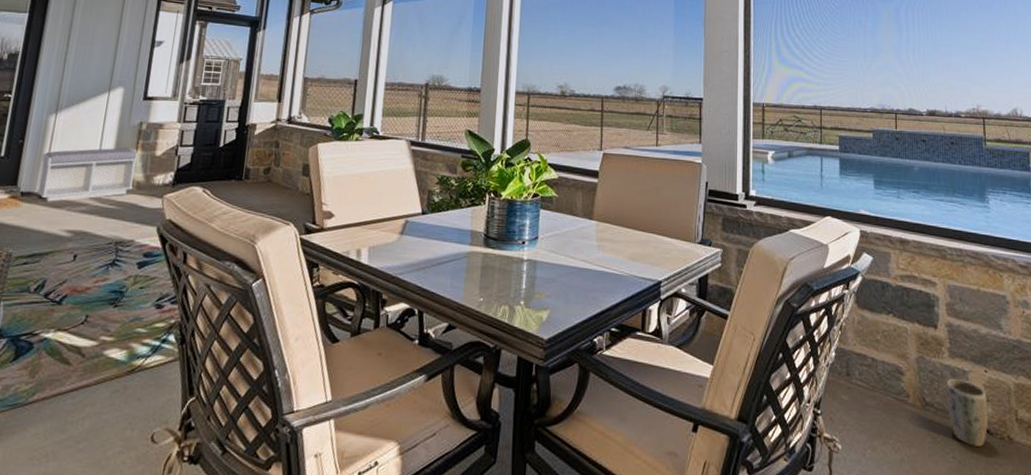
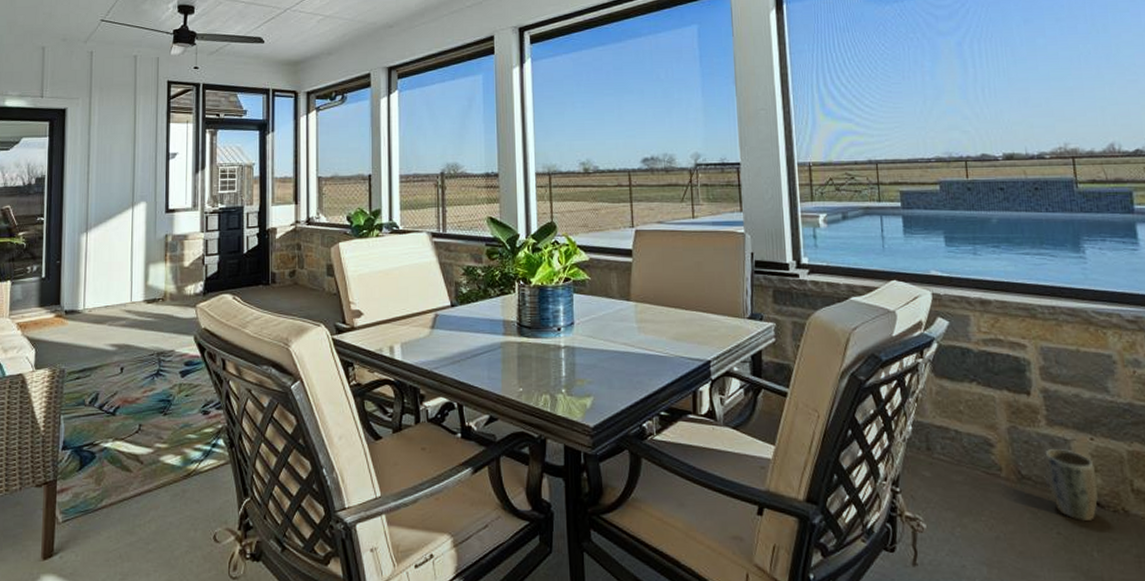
bench: present [36,147,138,202] -> none [78,261,167,318]

